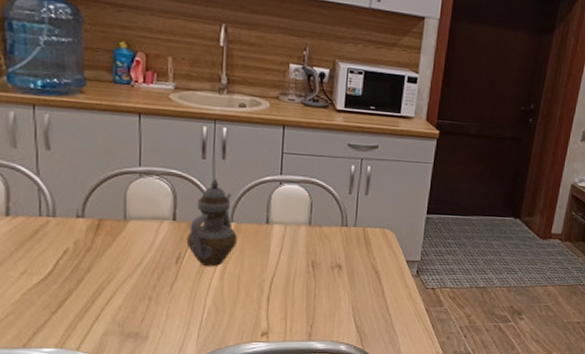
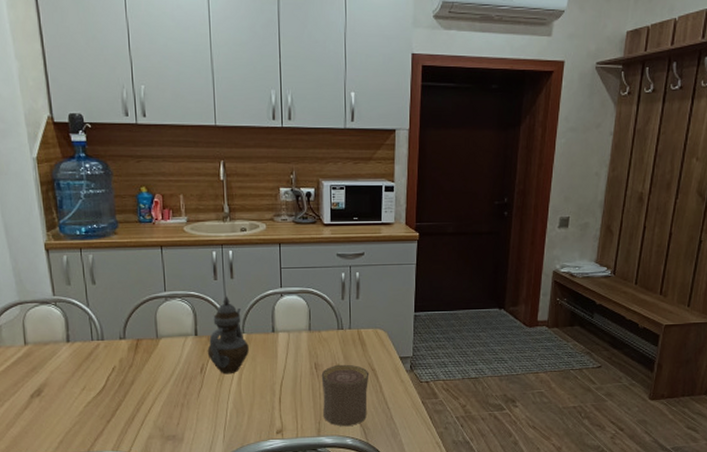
cup: none [317,264,372,332] -> present [321,364,369,427]

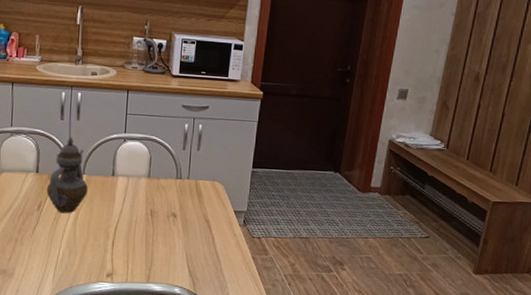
cup: present [321,364,369,427] -> none [154,213,203,276]

